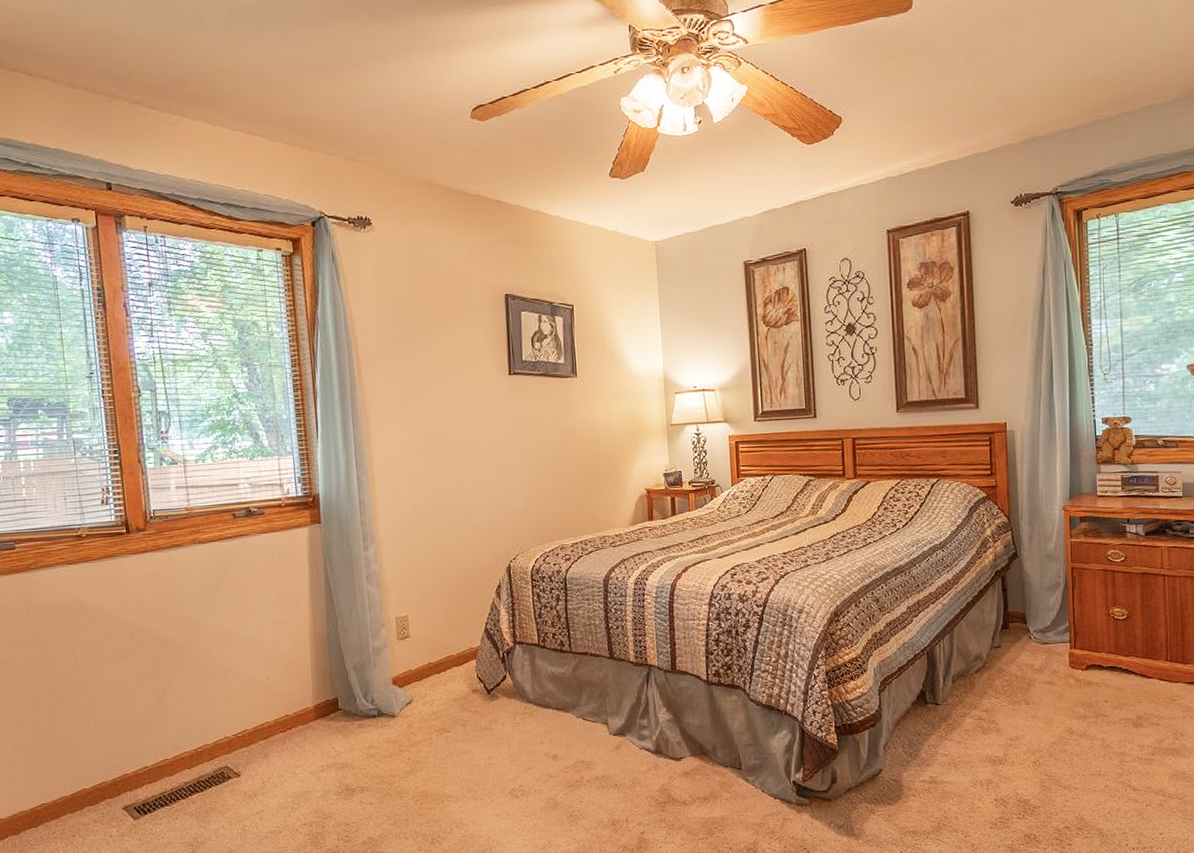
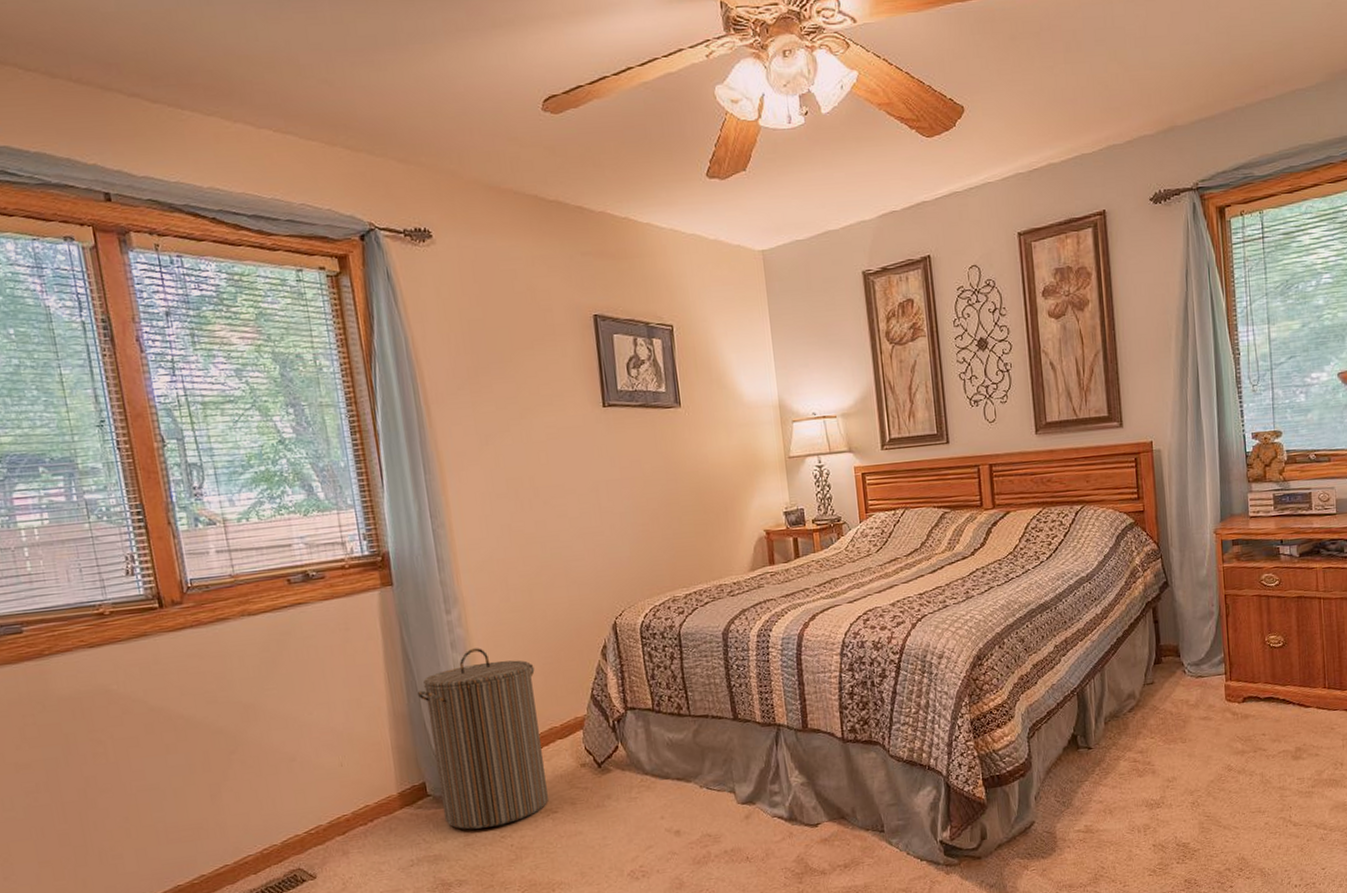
laundry hamper: none [335,581,443,742] -> present [417,648,549,830]

